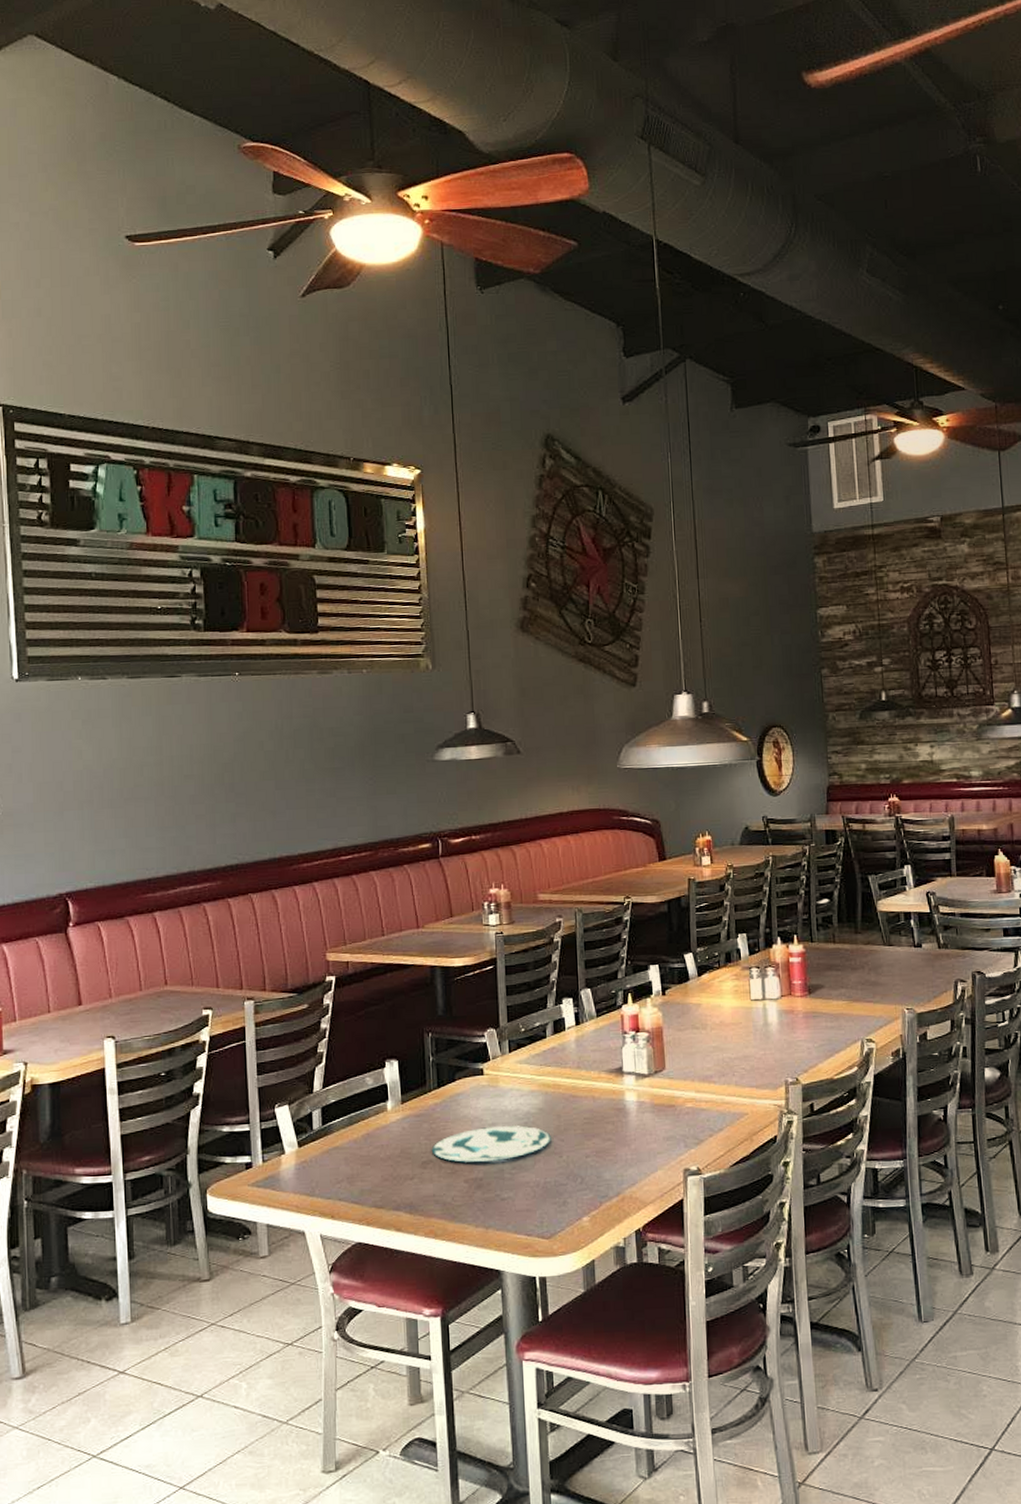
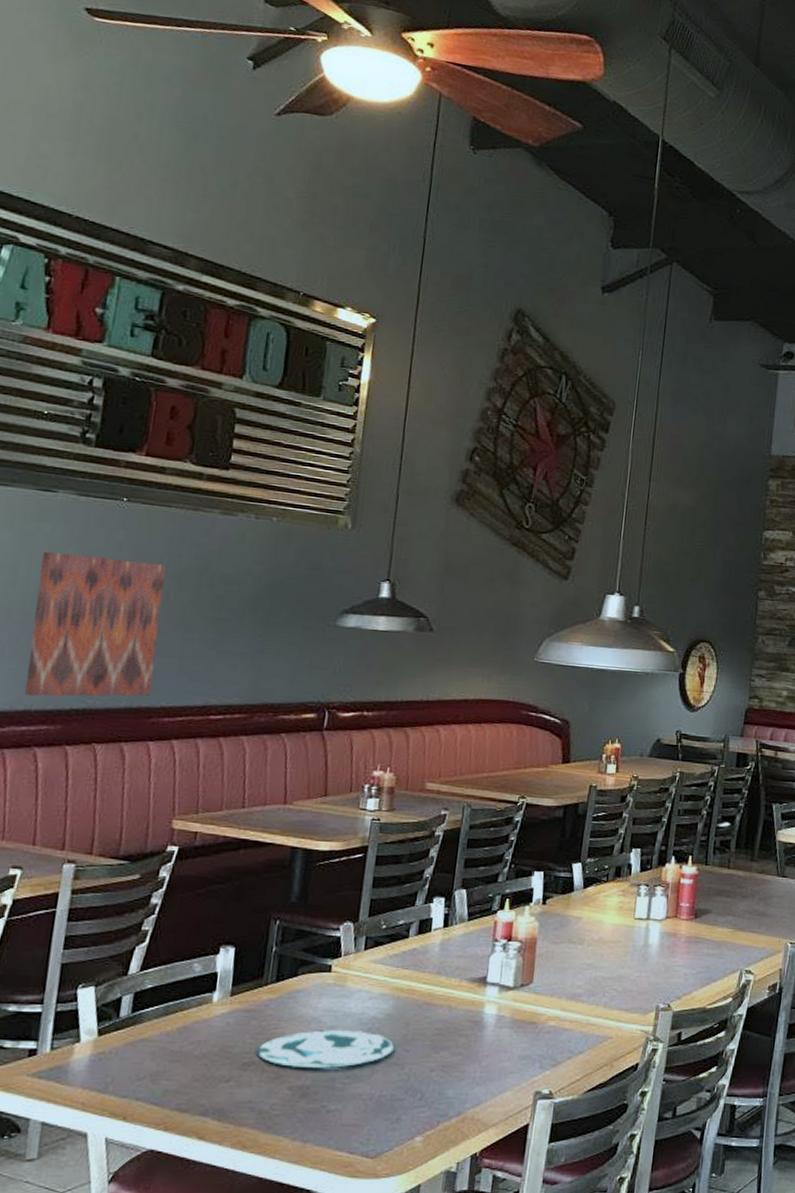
wall art: none [179,726,289,859] -> present [24,552,166,697]

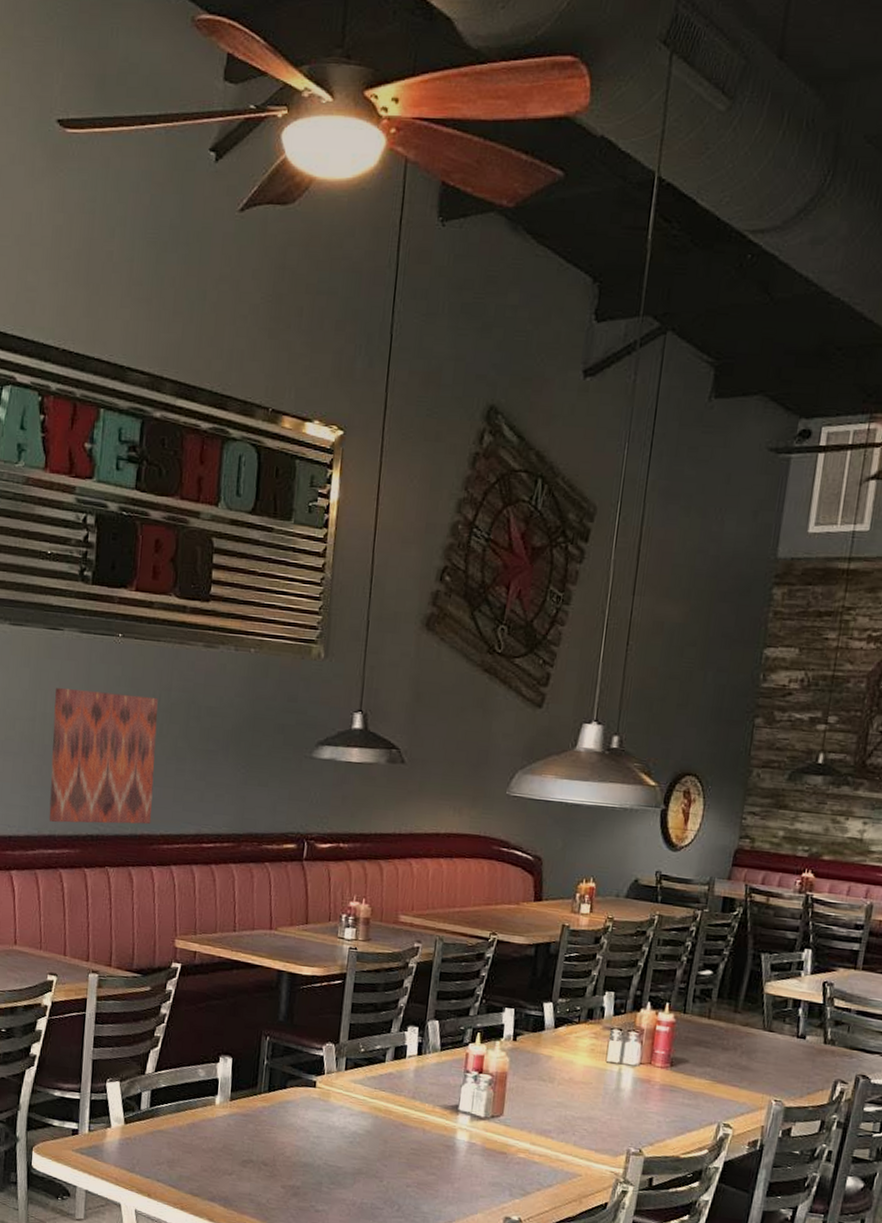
plate: present [256,1029,396,1069] -> none [253,1138,375,1174]

